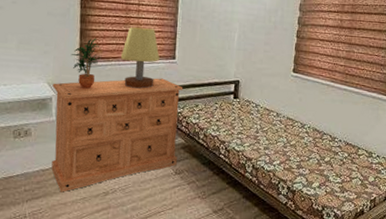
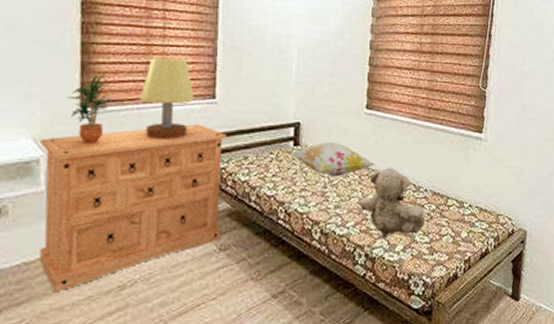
decorative pillow: none [231,96,298,125] -> present [290,141,375,177]
teddy bear: none [284,120,338,176] -> present [359,167,425,238]

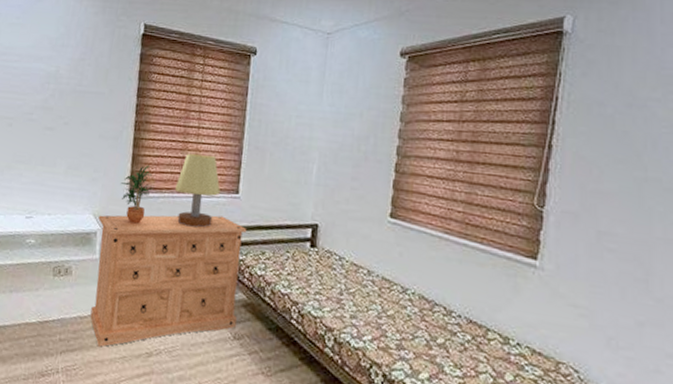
decorative pillow: present [290,141,375,177] -> none [306,247,398,286]
teddy bear: present [359,167,425,238] -> none [377,283,457,364]

